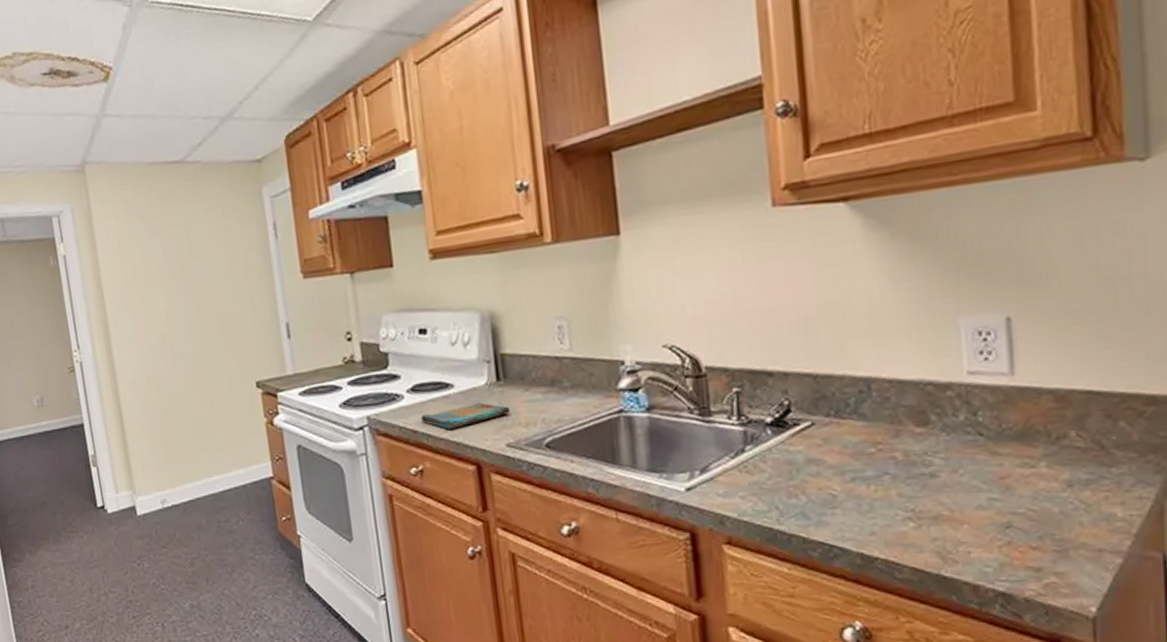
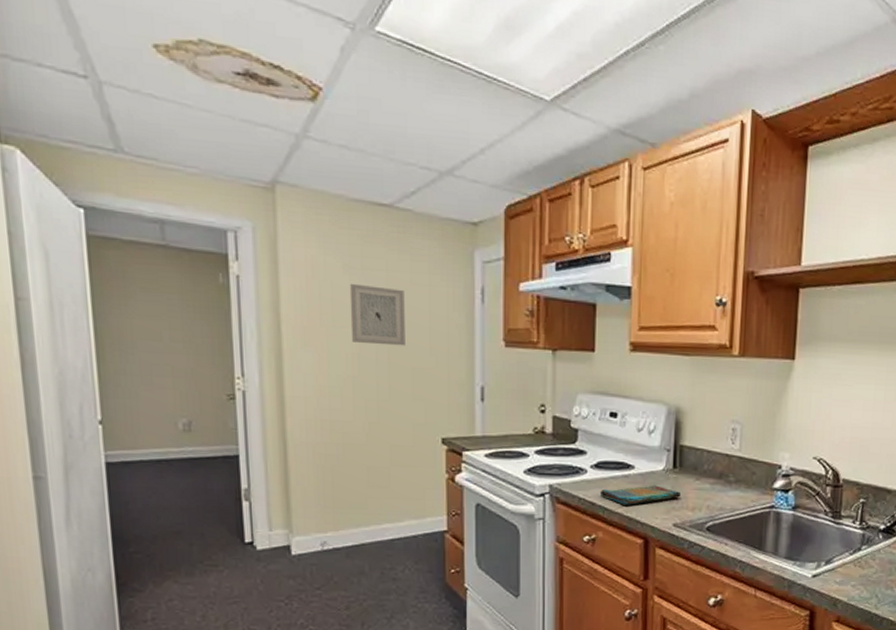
wall art: none [155,240,211,300] -> present [349,283,405,346]

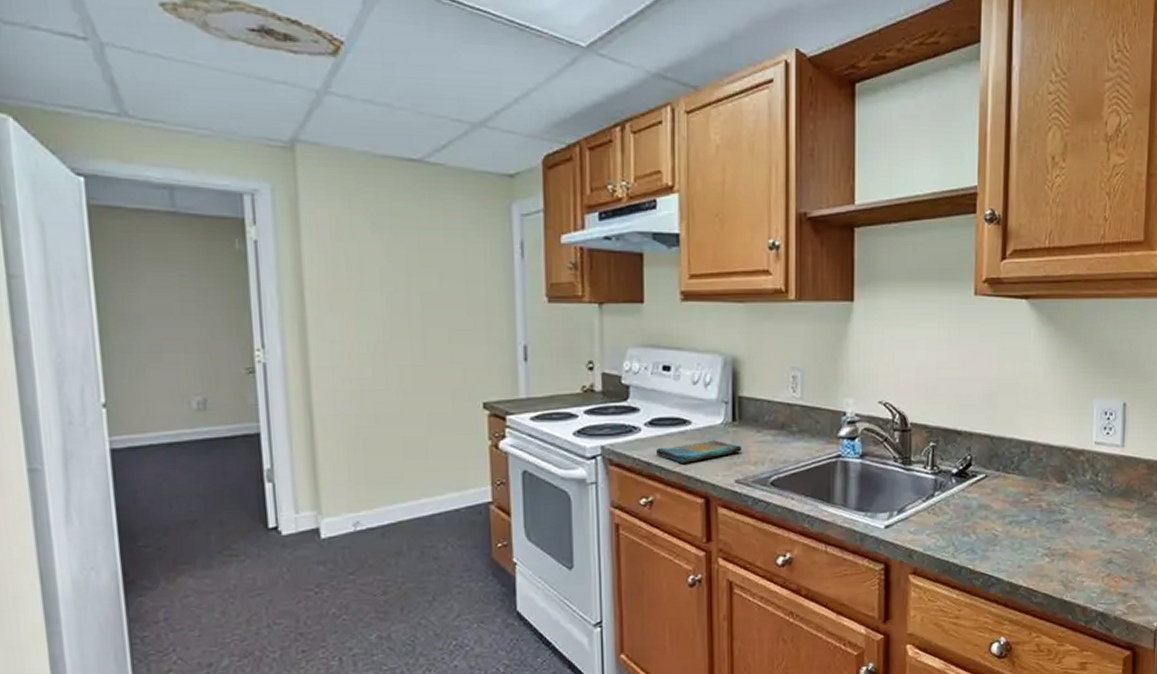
wall art: present [349,283,405,346] -> none [378,243,441,307]

